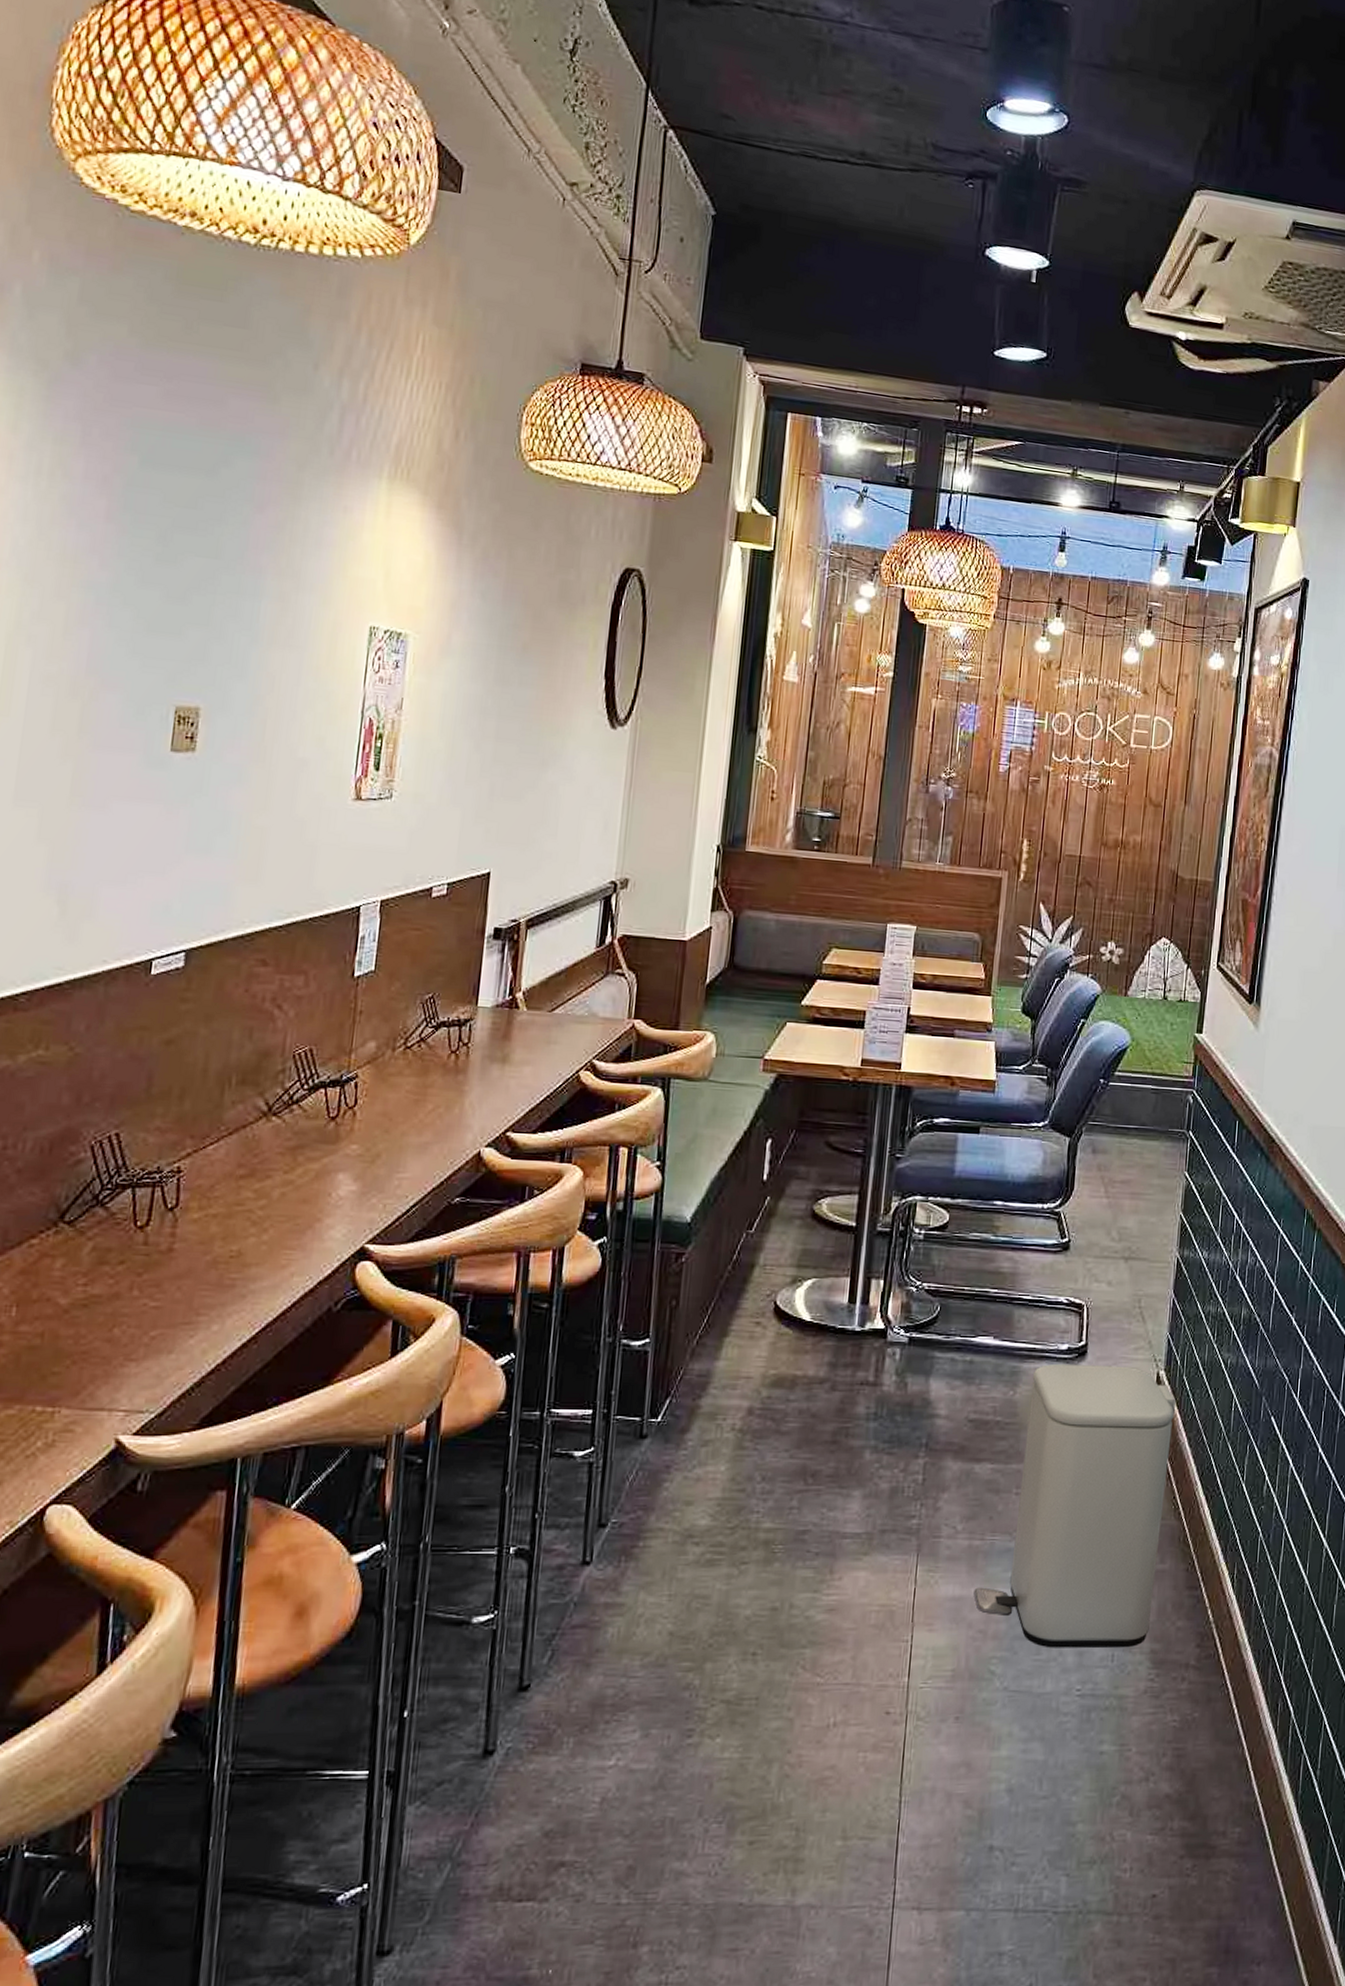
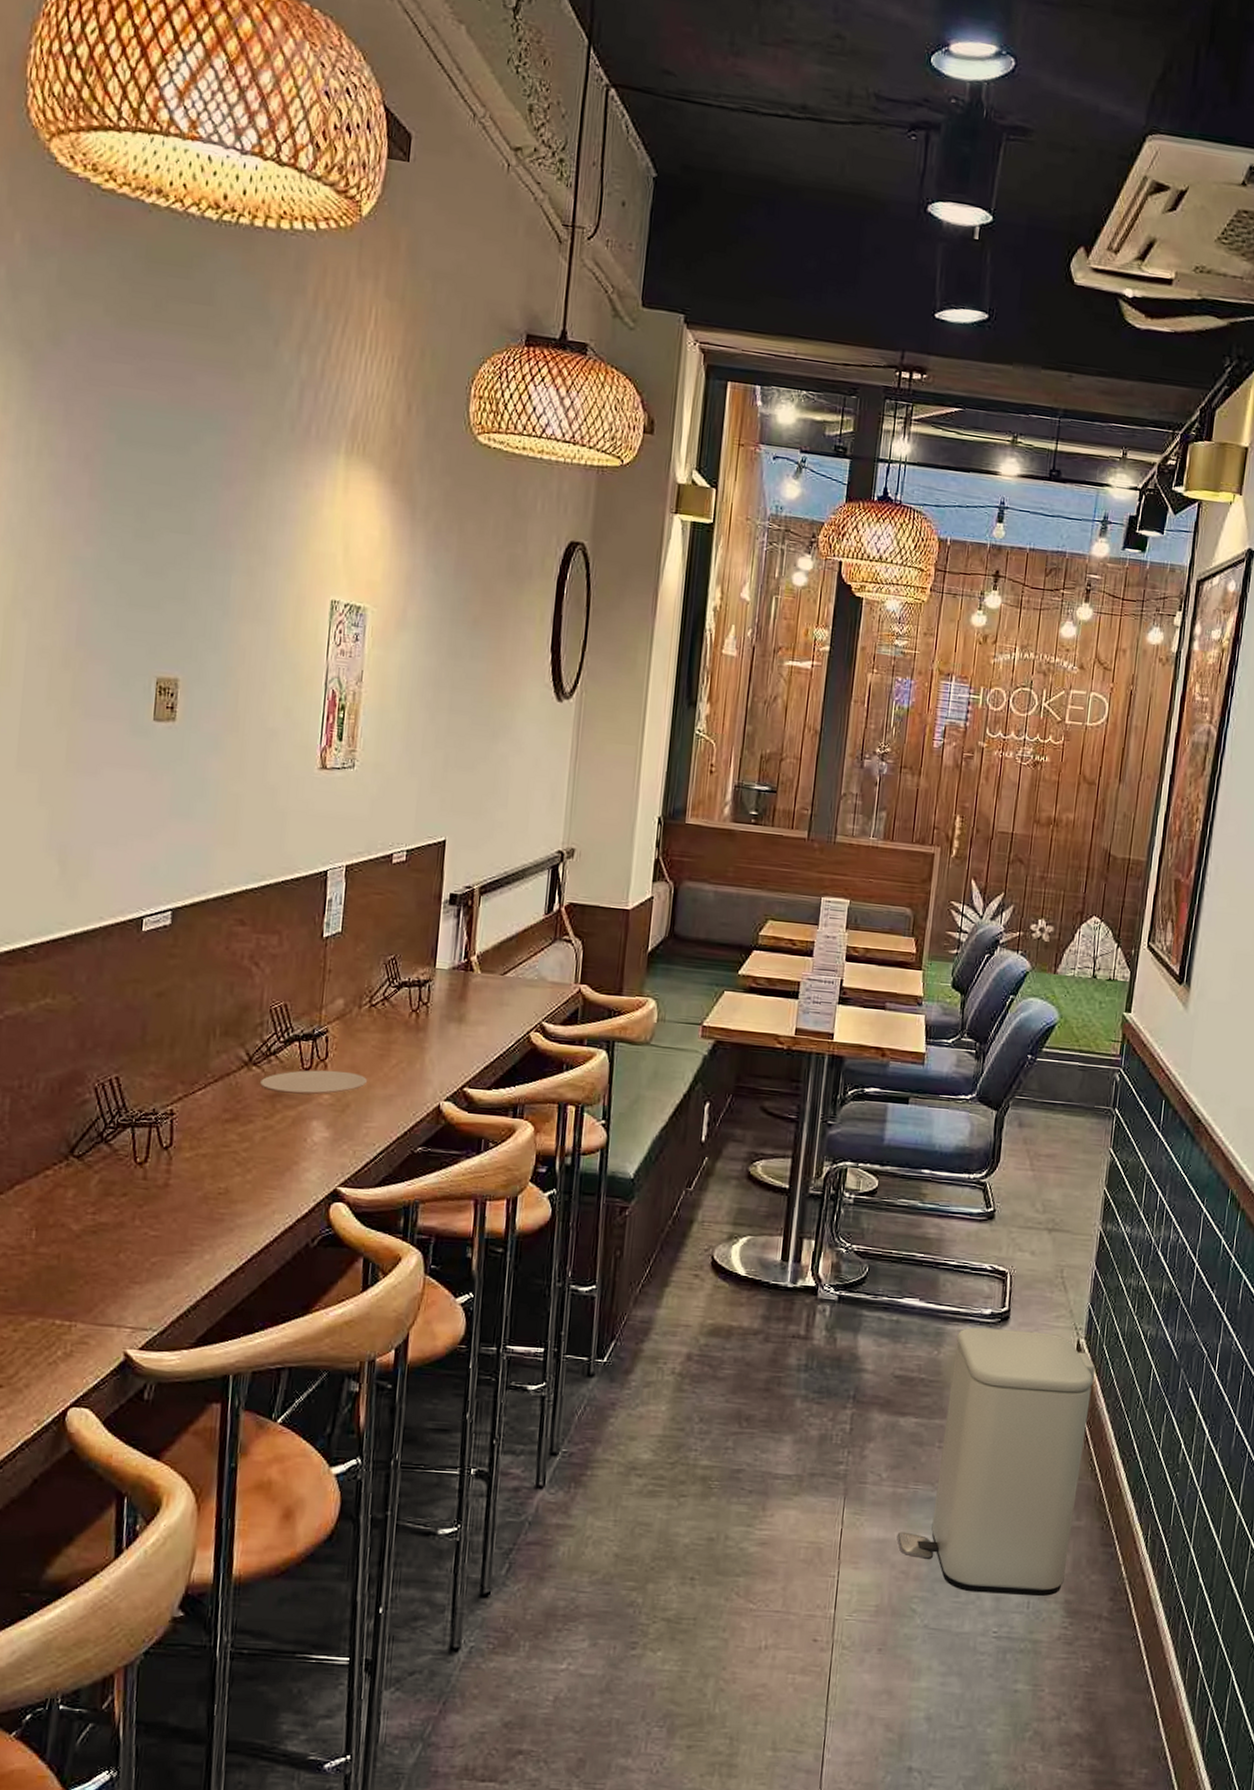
plate: none [280,1118,401,1146] -> present [260,1070,368,1095]

